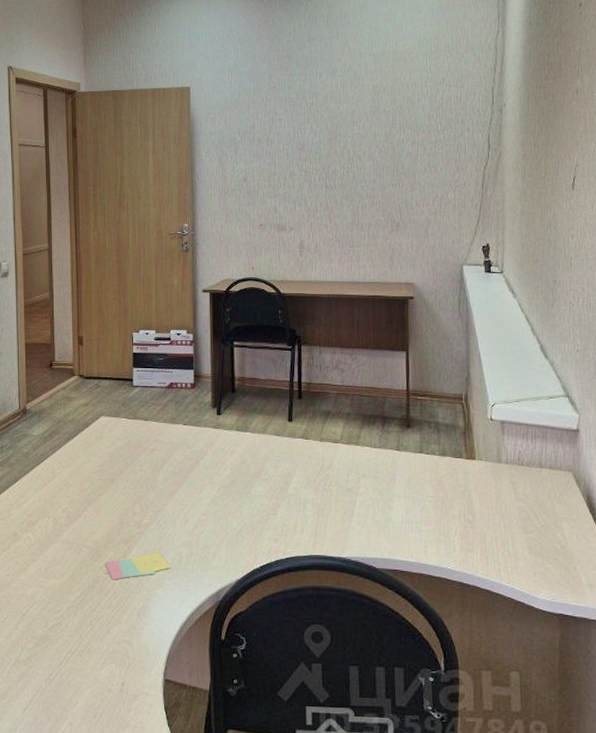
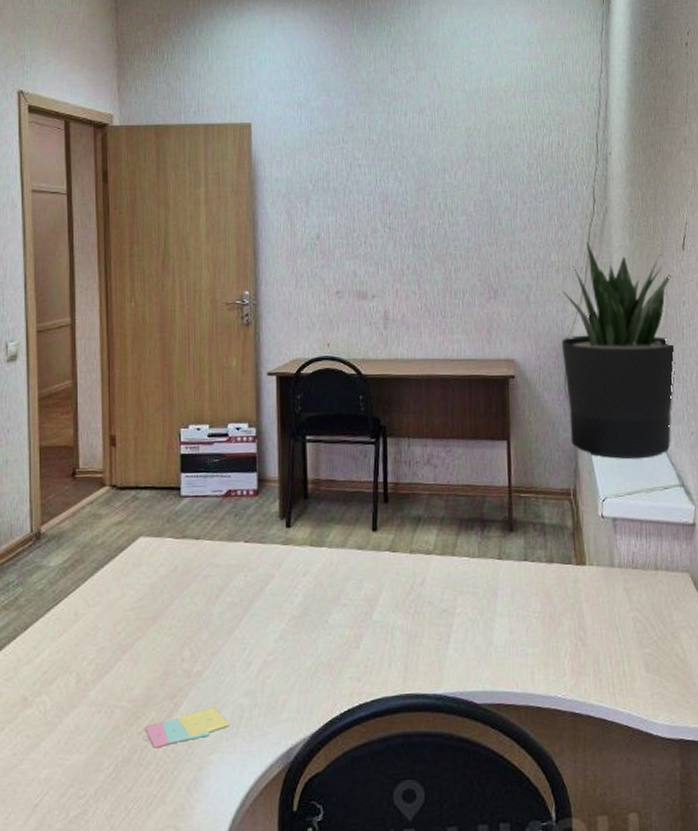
planter: none [456,182,563,370] -> present [561,242,676,459]

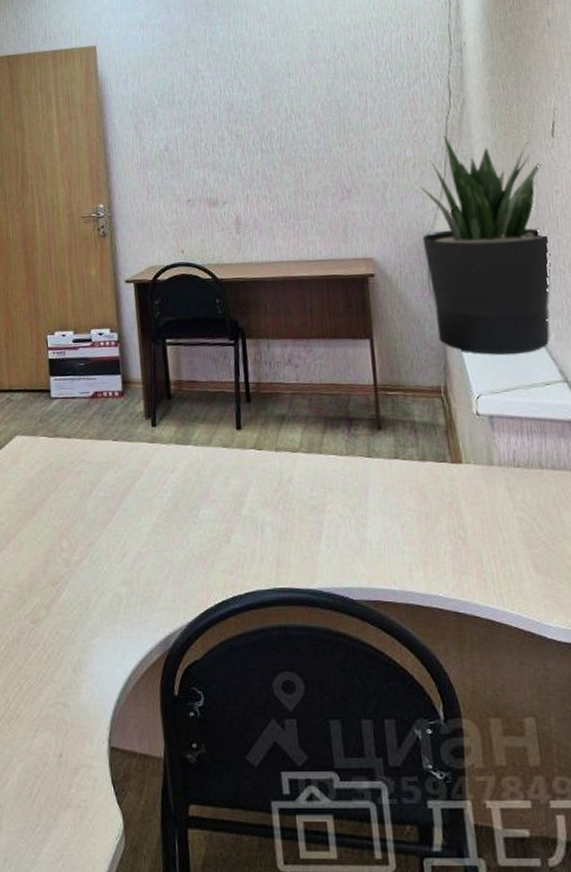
sticky notes: present [144,706,229,748] -> none [30,593,109,631]

